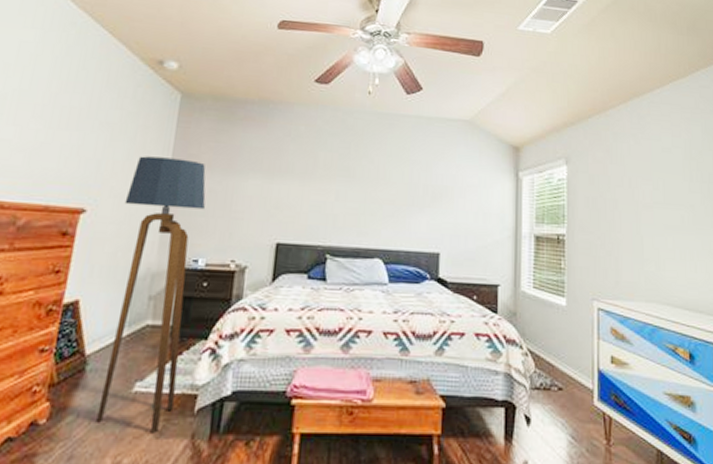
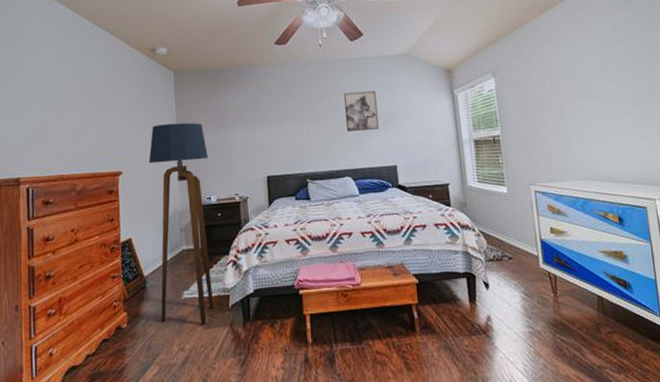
wall art: none [385,154,427,205] -> present [343,90,379,131]

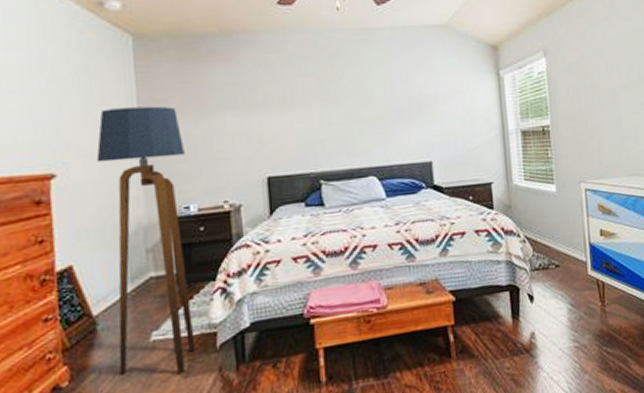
wall art: present [343,90,379,131] -> none [367,69,411,120]

